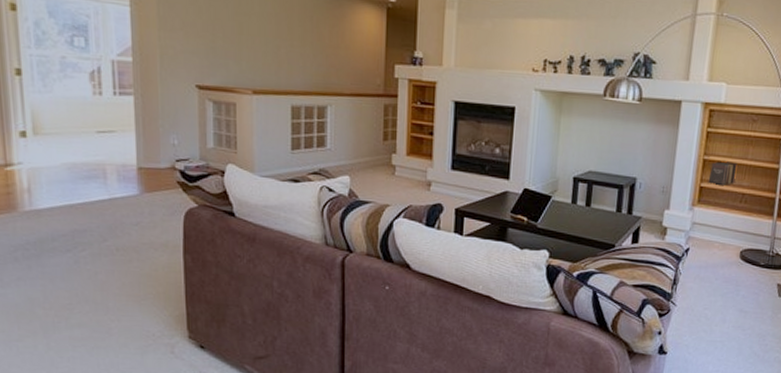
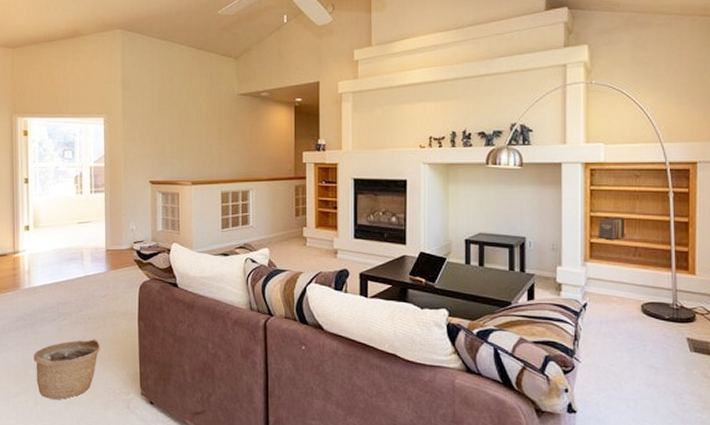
basket: none [41,274,134,345] -> present [33,339,101,400]

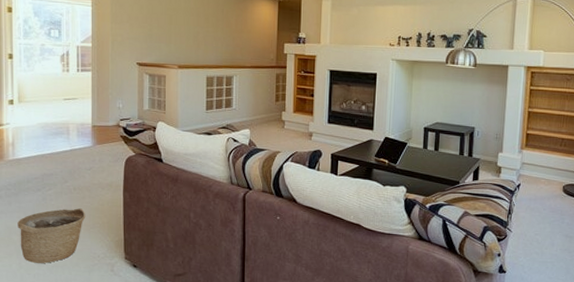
books: present [597,217,626,240] -> none [533,113,557,132]

